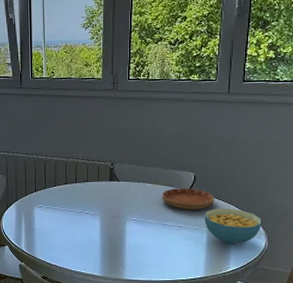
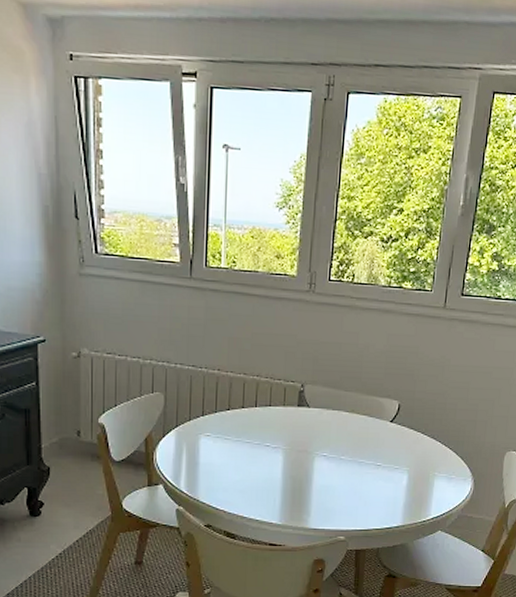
saucer: present [162,188,215,210] -> none [359,419,420,446]
cereal bowl: present [204,208,262,245] -> none [406,445,469,489]

